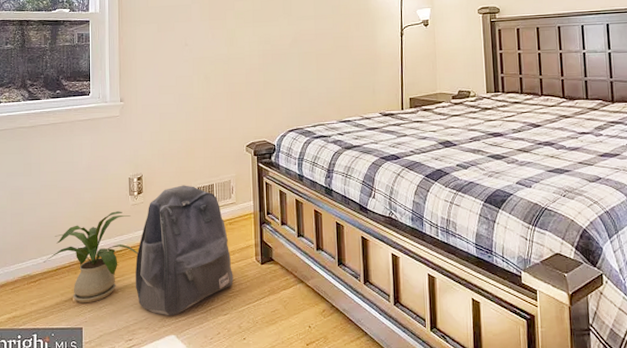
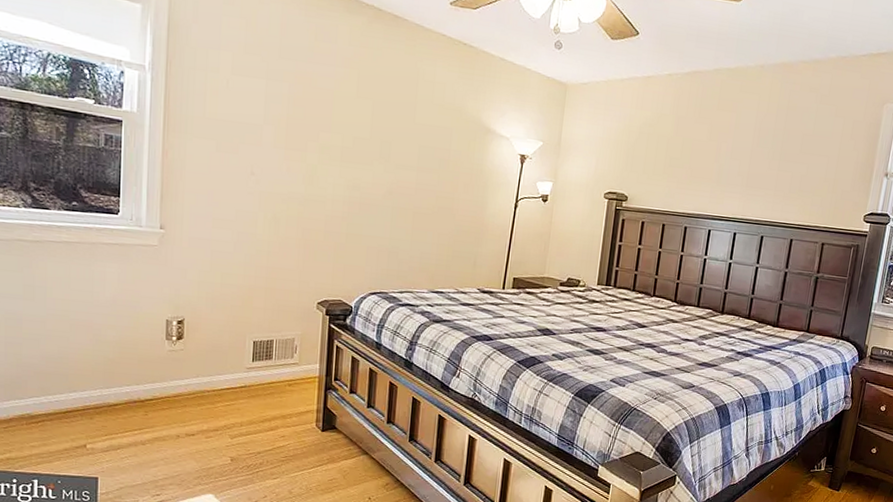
house plant: present [44,211,138,304] -> none [49,355,173,453]
backpack: present [135,185,234,315] -> none [167,336,288,474]

